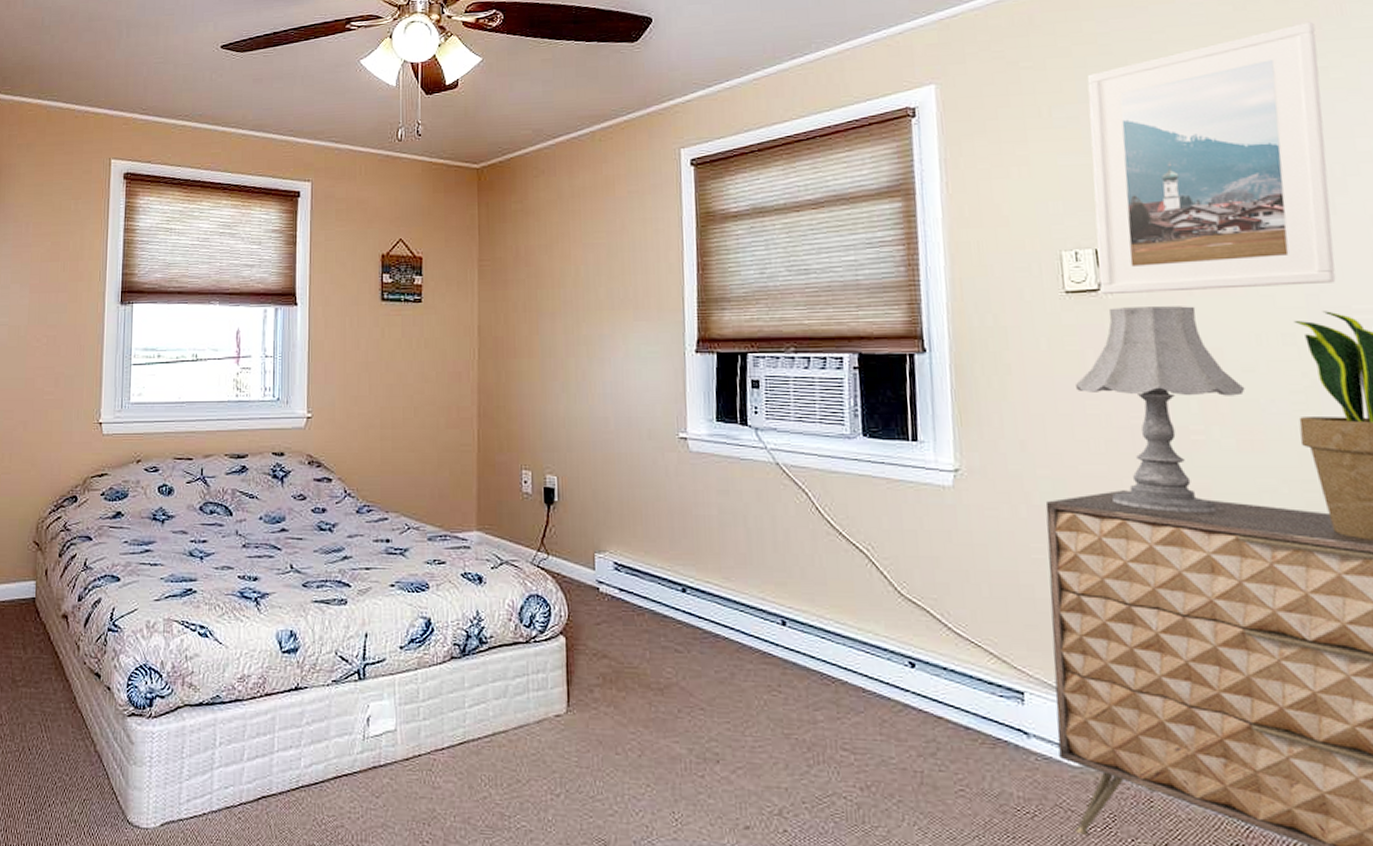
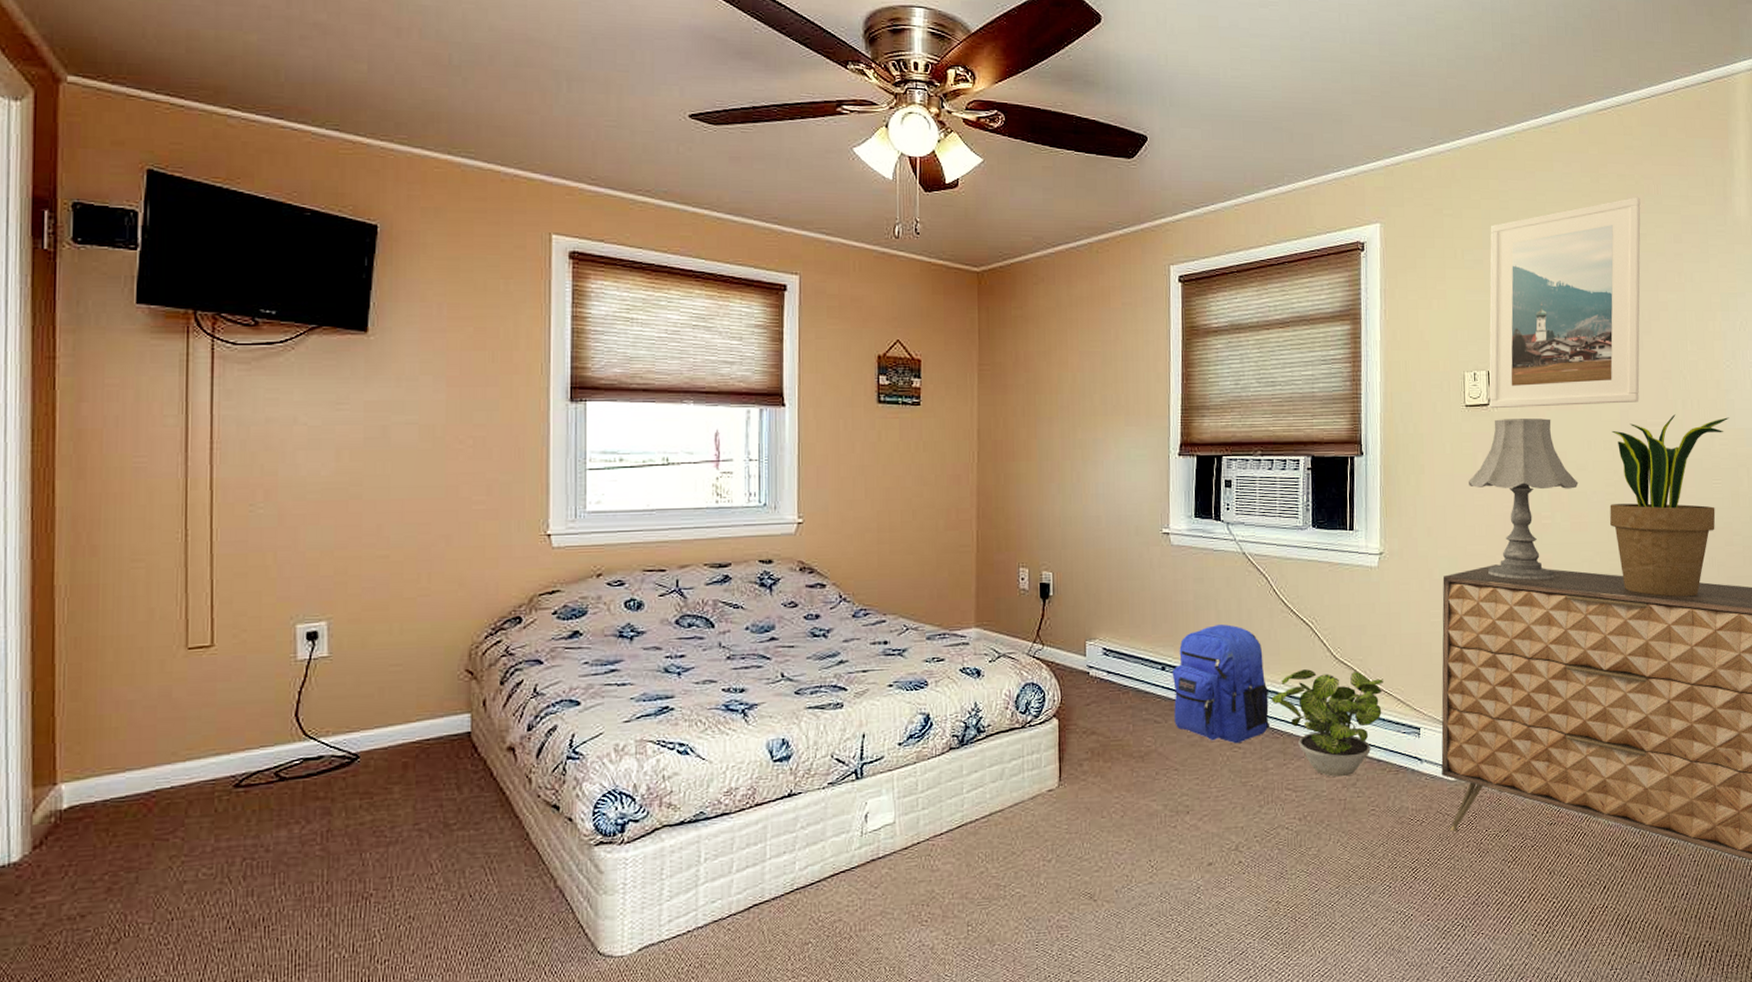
backpack: none [694,545,818,687] -> present [1172,624,1271,744]
potted plant: none [818,605,968,744] -> present [1271,669,1383,778]

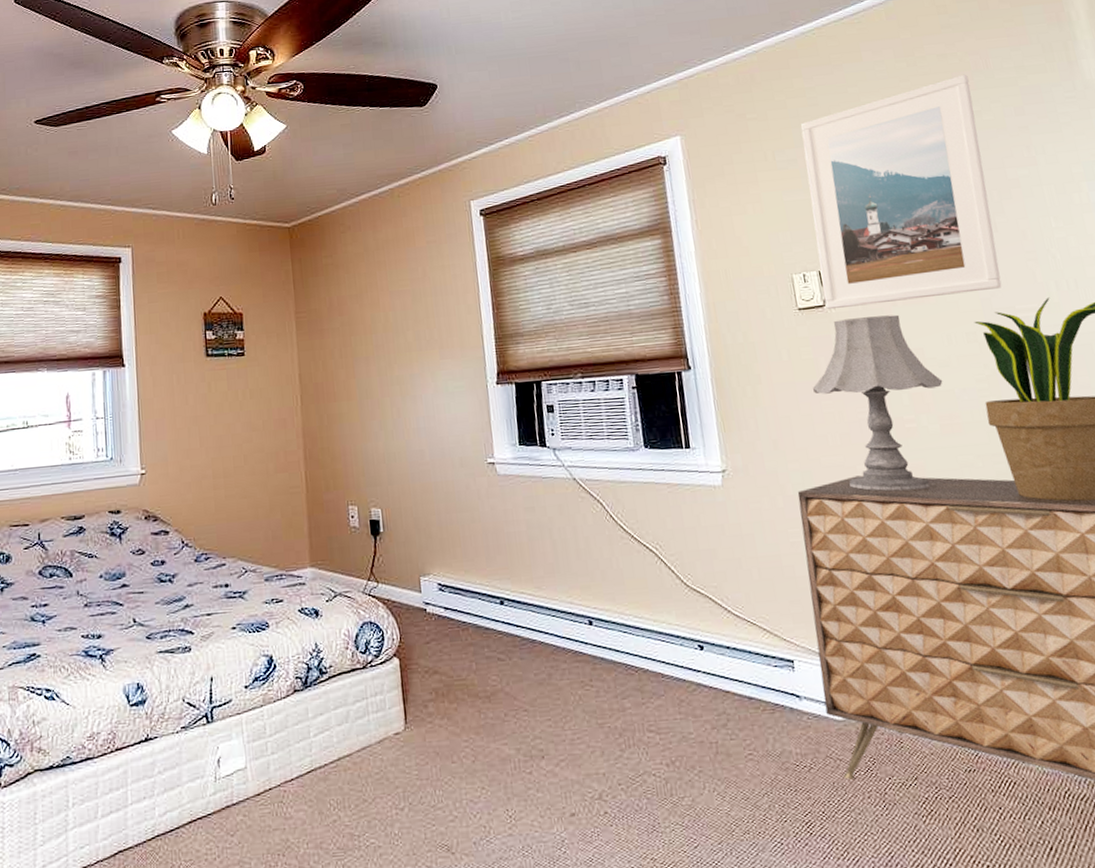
backpack: present [1172,624,1271,744] -> none [511,554,623,682]
potted plant: present [1271,669,1383,778] -> none [620,599,747,718]

